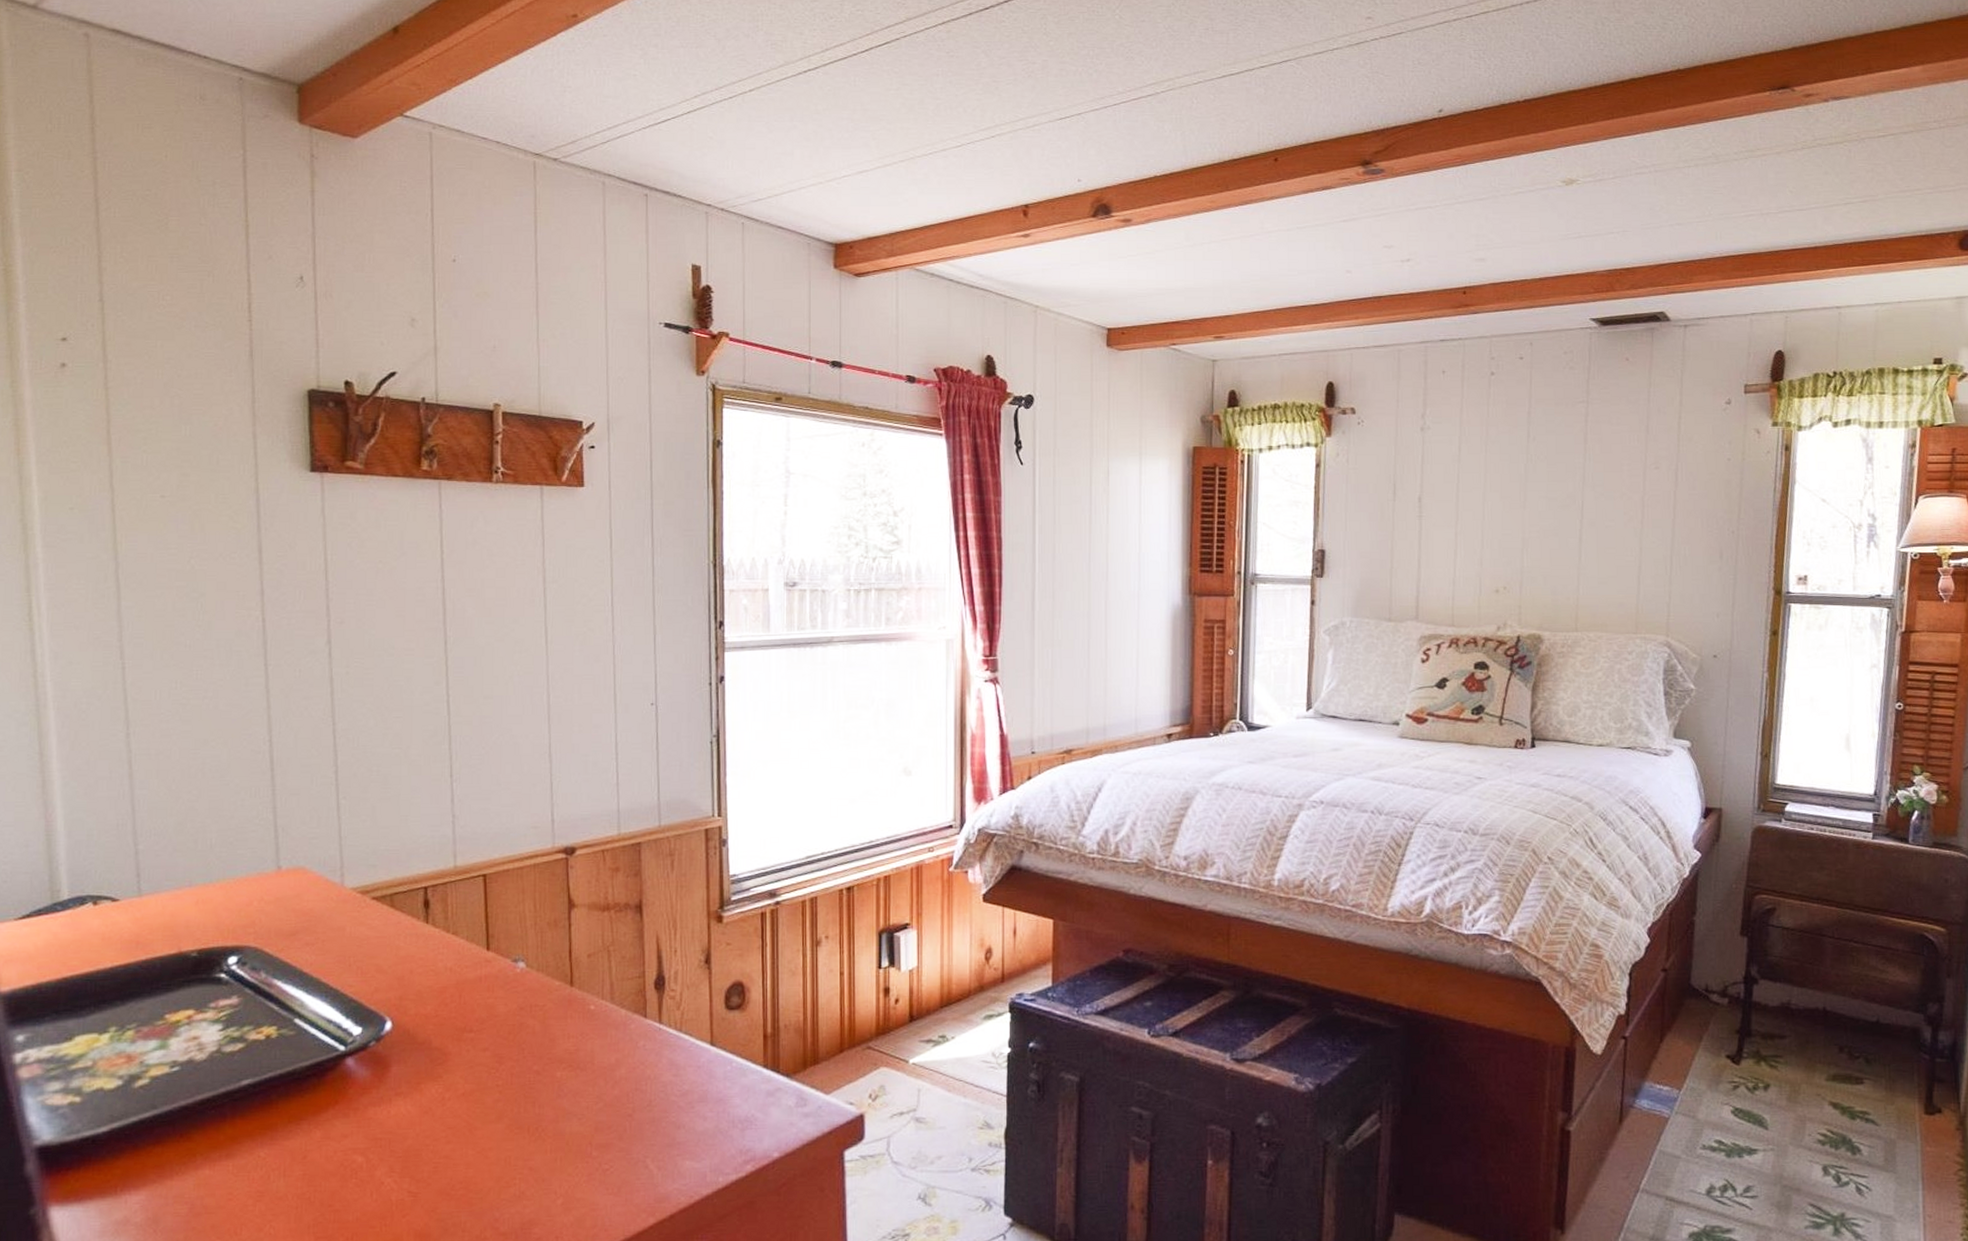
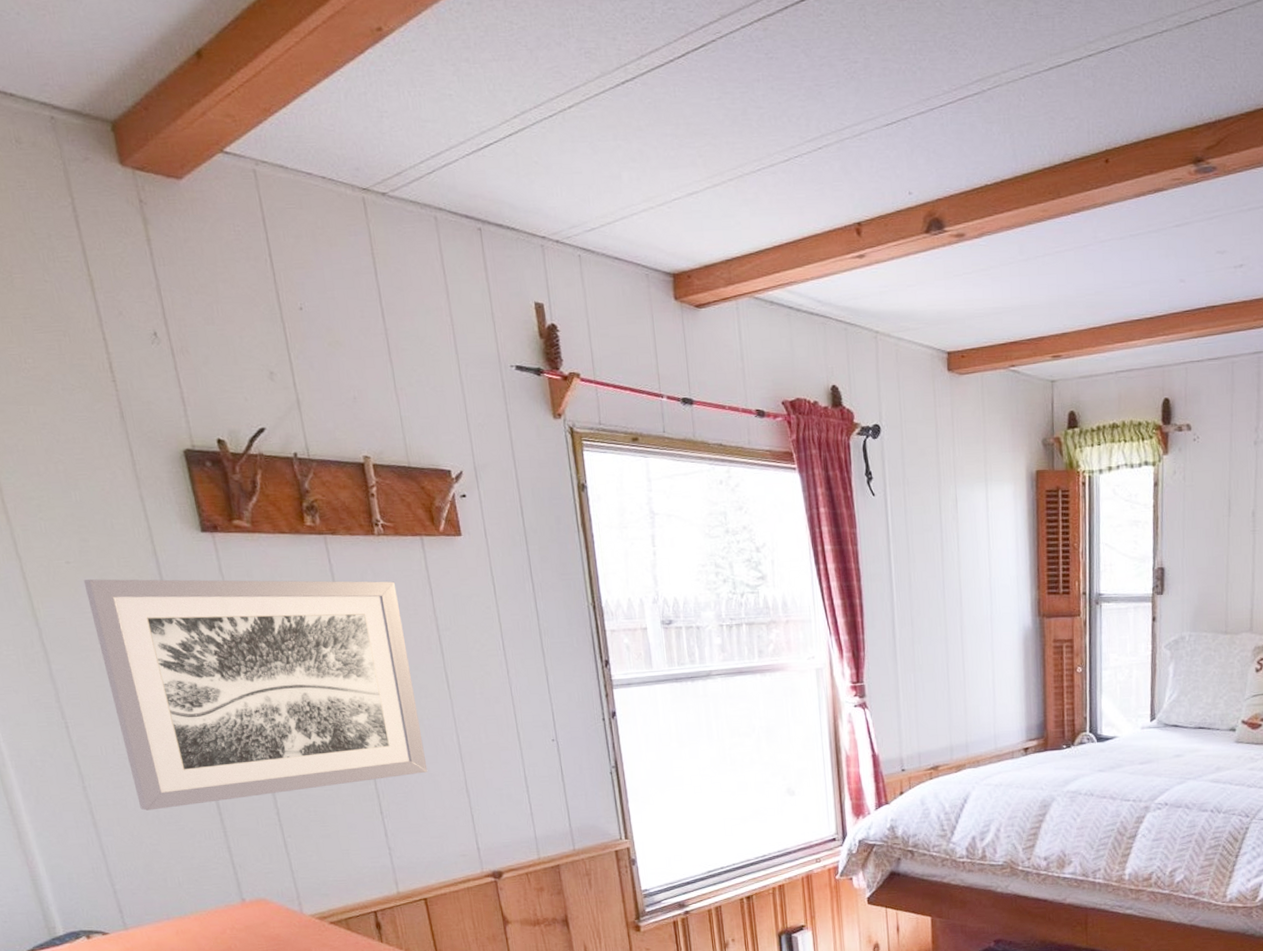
wall art: none [175,515,510,763] -> present [83,579,428,811]

